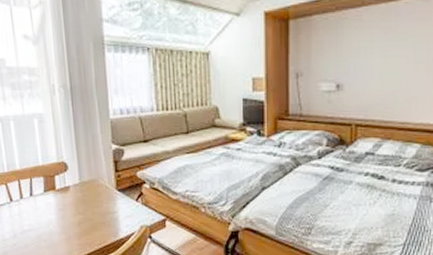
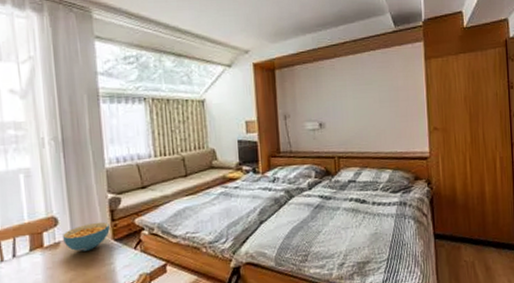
cereal bowl: none [71,171,114,198] -> present [61,221,110,252]

